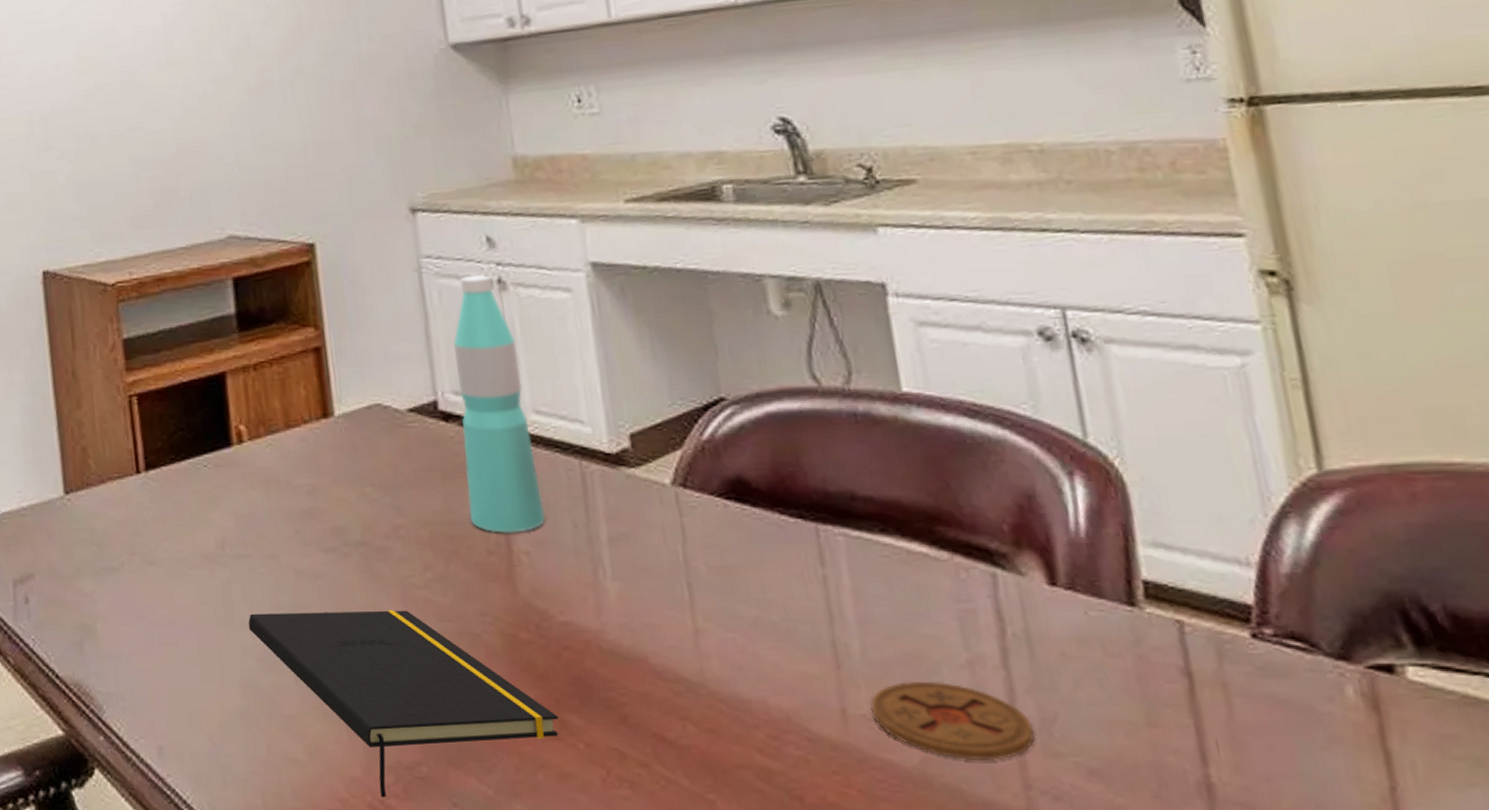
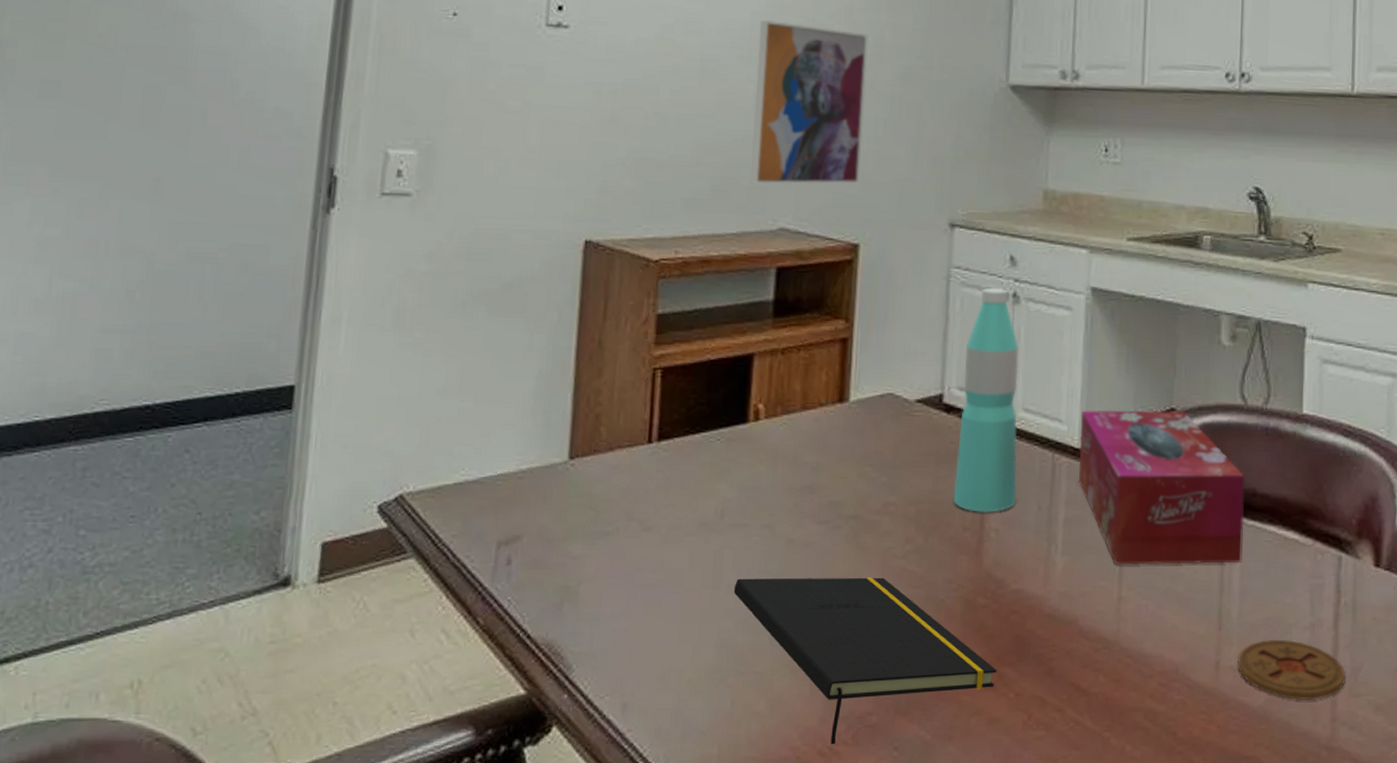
wall art: none [171,15,303,195] -> present [750,19,868,185]
tissue box: none [606,399,853,590] -> present [1079,409,1245,565]

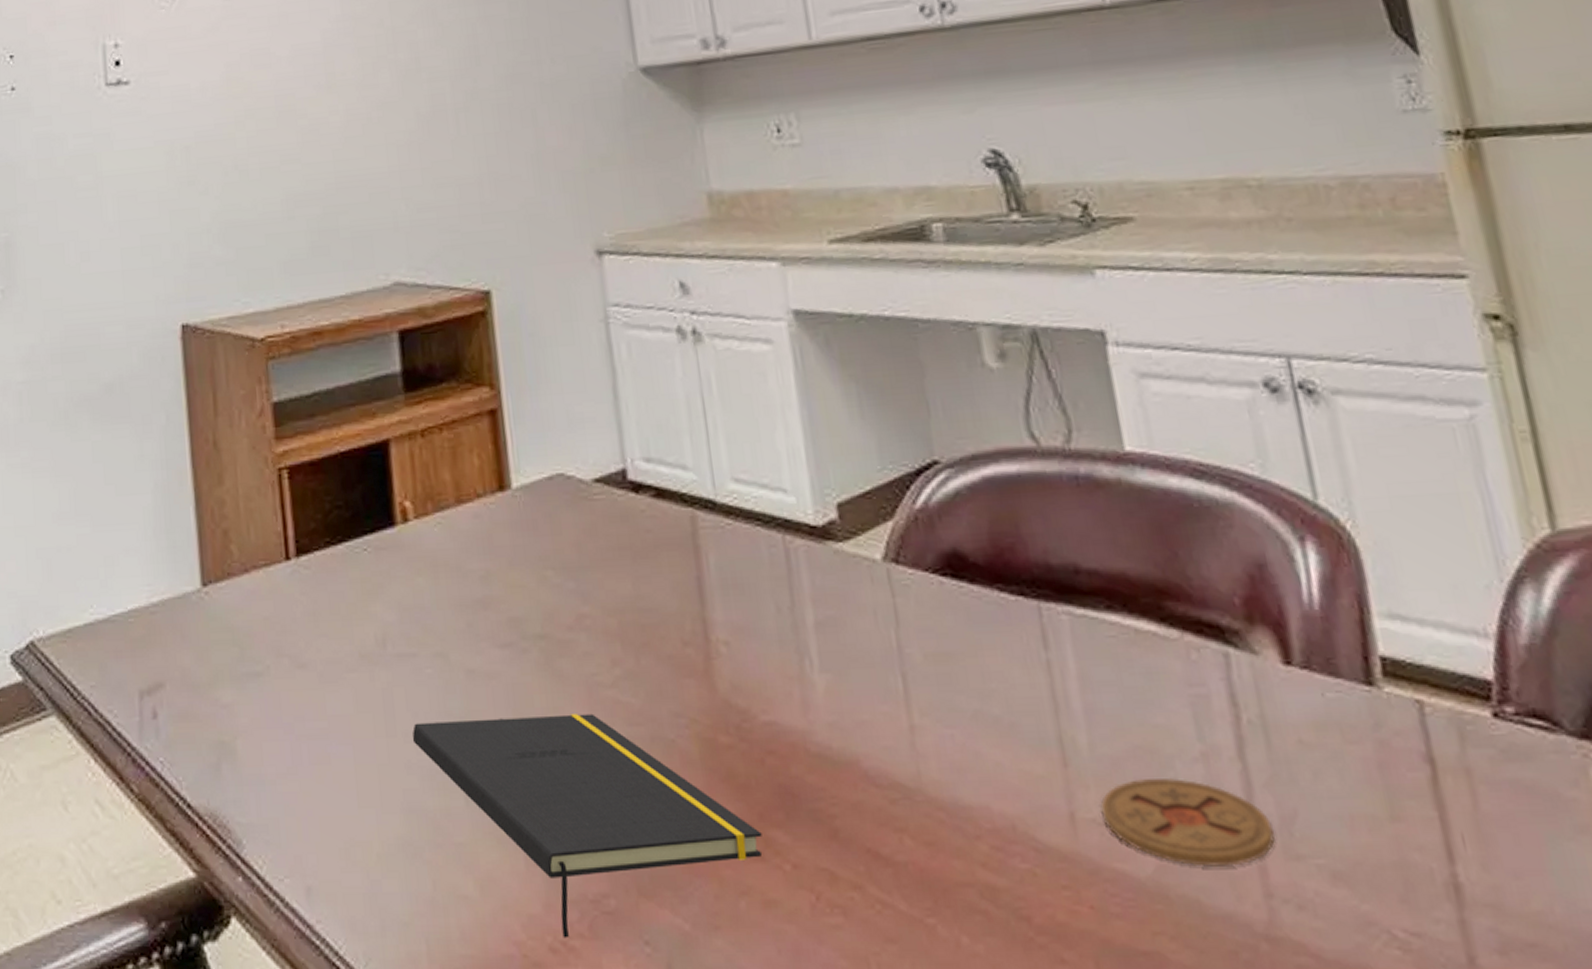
wall art: present [750,19,868,185] -> none [332,33,478,235]
water bottle: present [953,288,1020,513] -> none [644,325,745,620]
tissue box: present [1079,409,1245,565] -> none [811,462,1079,681]

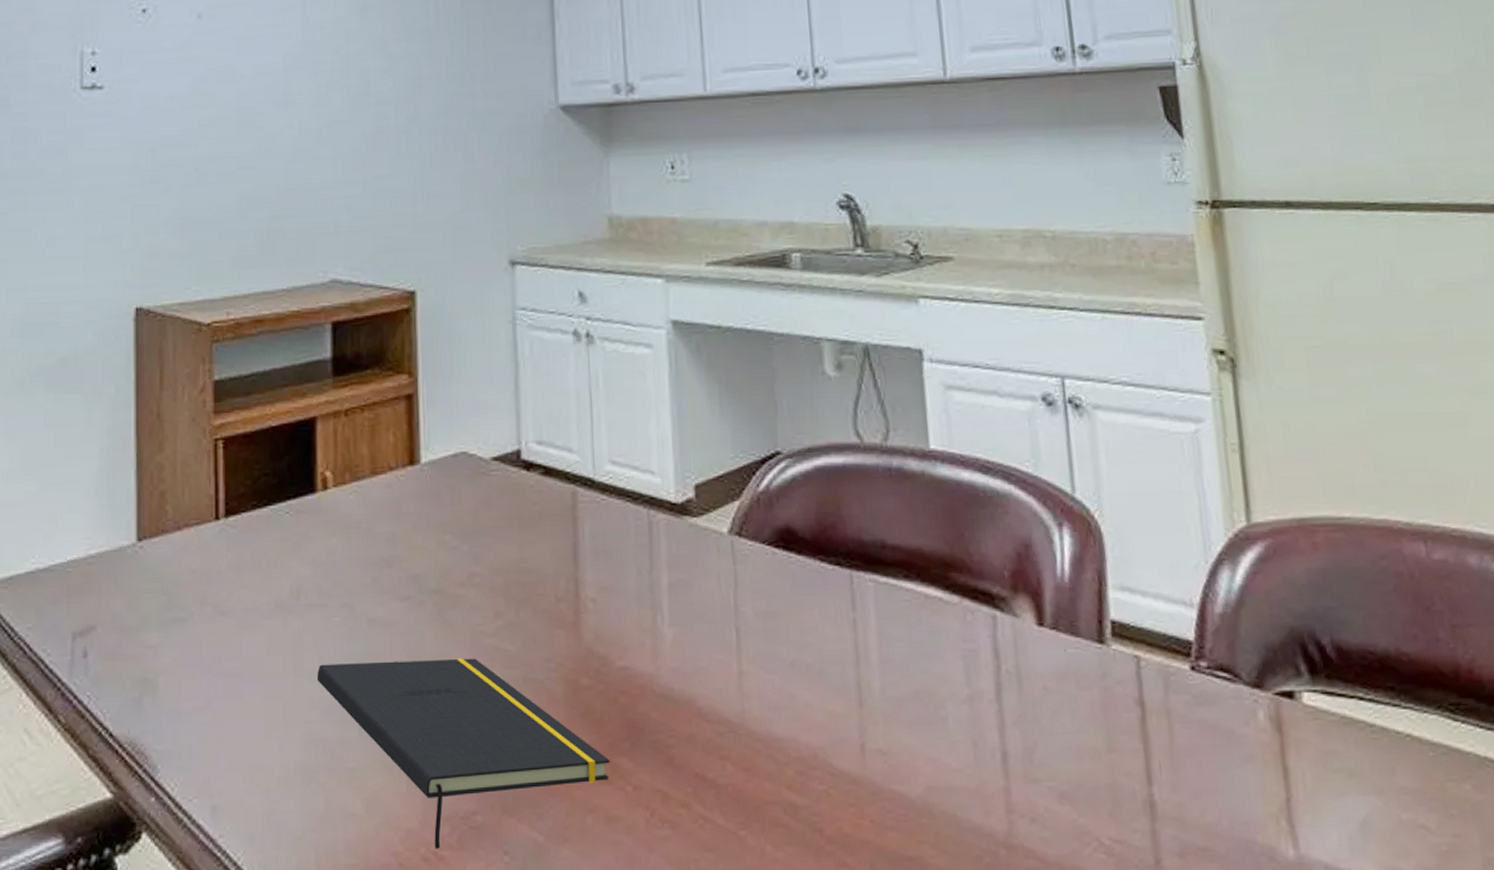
coaster: present [1100,778,1275,867] -> none [886,717,1018,788]

